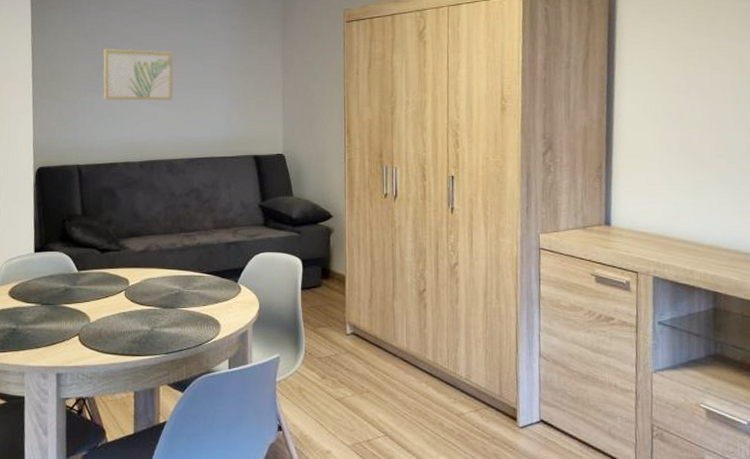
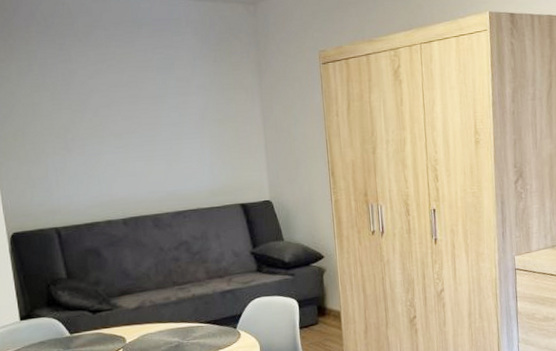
wall art: present [103,48,173,101] -> none [69,102,151,158]

